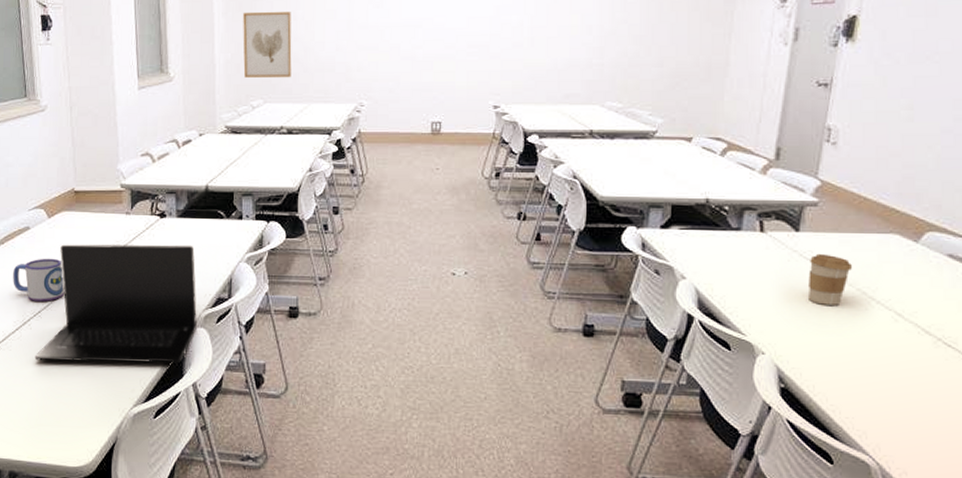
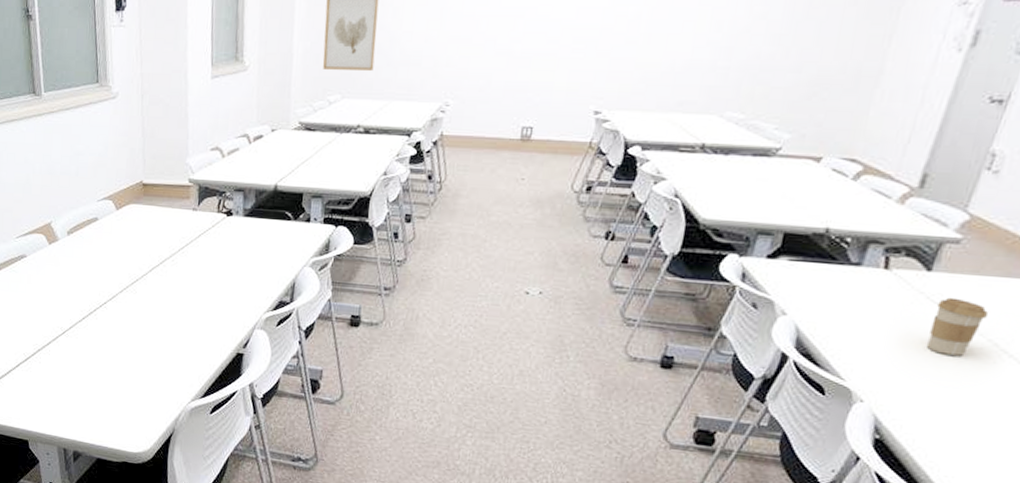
mug: present [13,258,65,302] -> none [81,250,130,293]
laptop: present [34,244,198,364] -> none [99,237,259,363]

